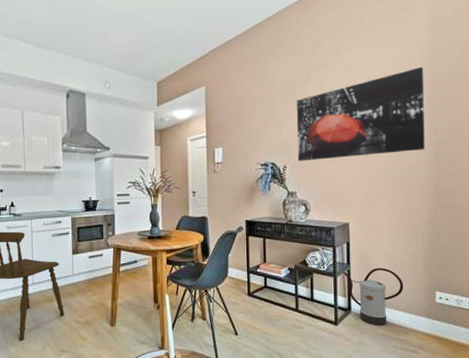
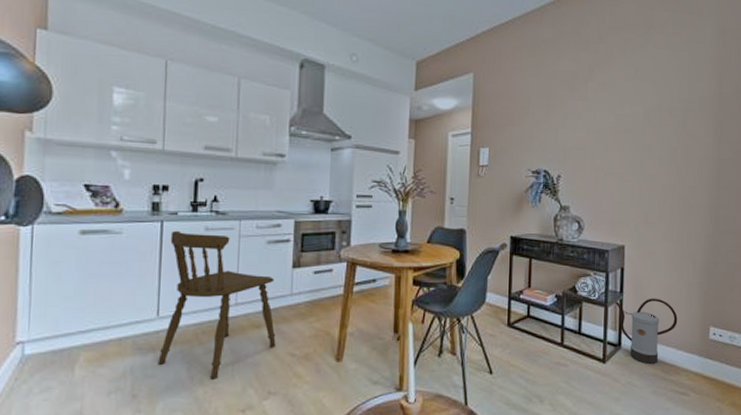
wall art: present [296,66,425,161] -> none [573,77,711,172]

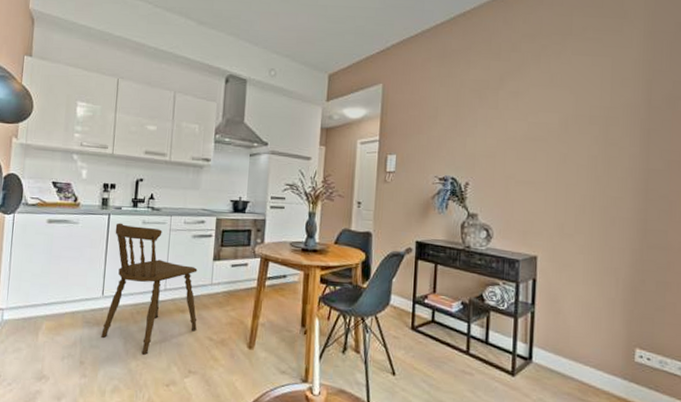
watering can: present [615,298,678,365] -> none [525,312,597,383]

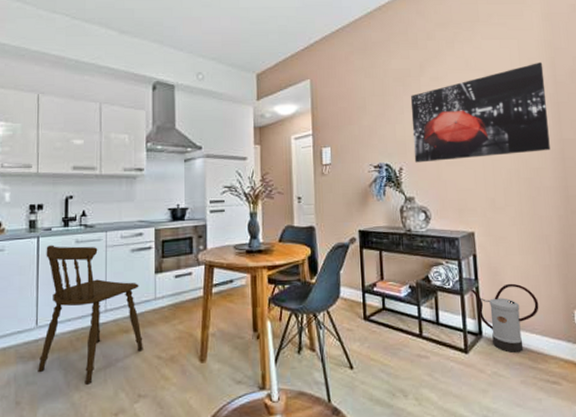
wall art: none [482,83,638,180] -> present [410,61,550,163]
watering can: none [525,312,597,383] -> present [470,283,539,353]

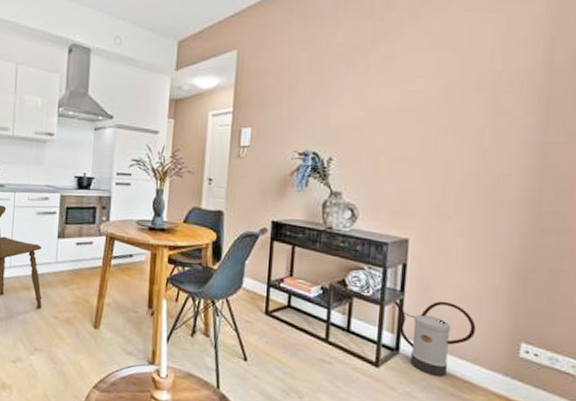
wall art: present [410,61,550,163] -> none [348,43,538,155]

